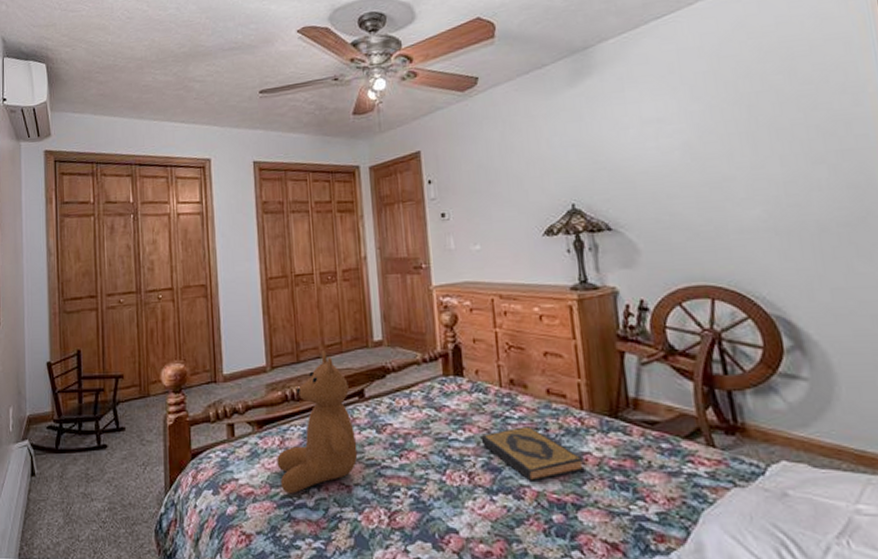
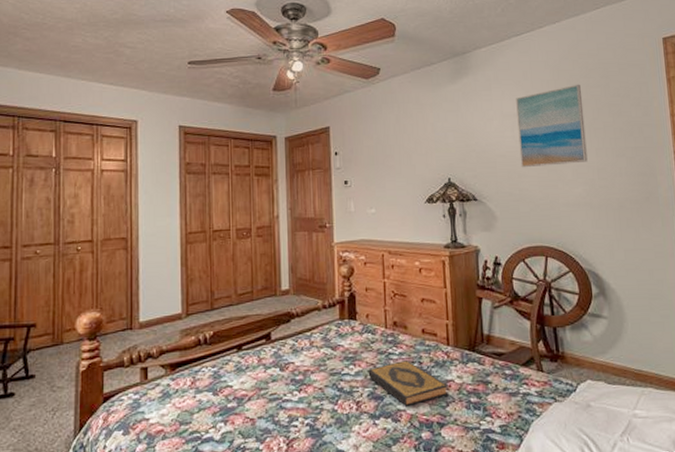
teddy bear: present [277,351,358,494] -> none [187,299,262,430]
wall art: none [659,72,768,187] -> present [516,84,588,168]

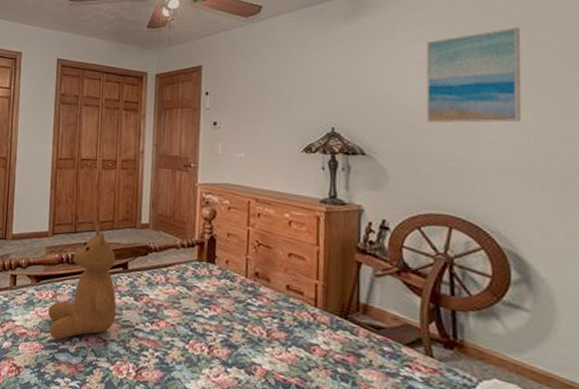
teddy bear: none [187,299,262,430] -> present [48,225,117,340]
hardback book: present [368,360,449,406] -> none [223,313,312,362]

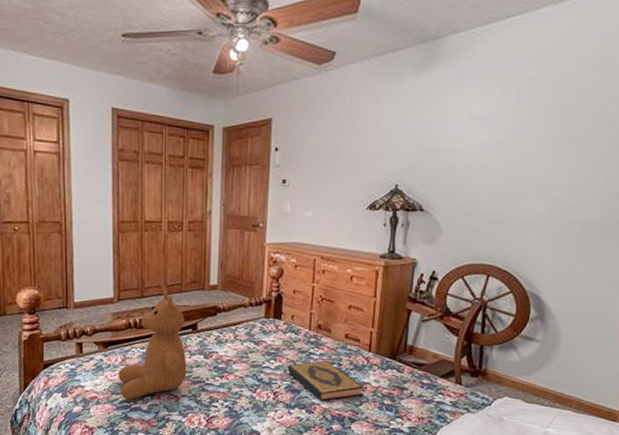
hardback book: none [223,313,312,362] -> present [287,361,364,401]
wall art: present [426,27,521,123] -> none [479,83,571,179]

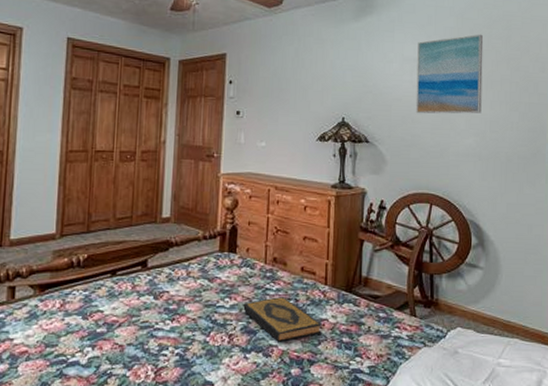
teddy bear: present [118,289,187,400] -> none [55,223,135,353]
wall art: none [479,83,571,179] -> present [415,34,484,114]

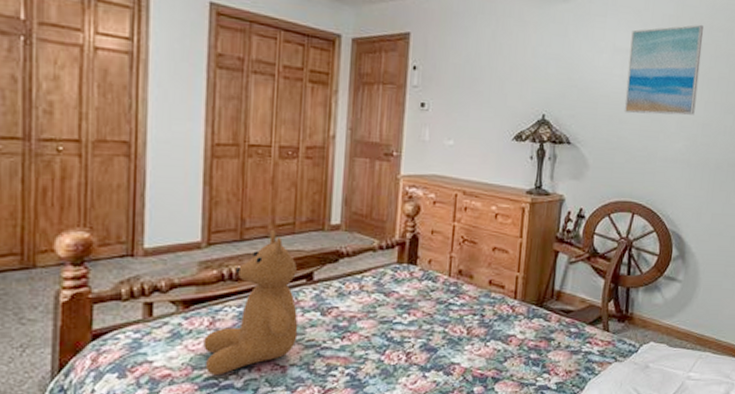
teddy bear: none [55,223,135,353] -> present [203,230,299,376]
hardback book: present [243,297,322,342] -> none [423,312,509,360]

